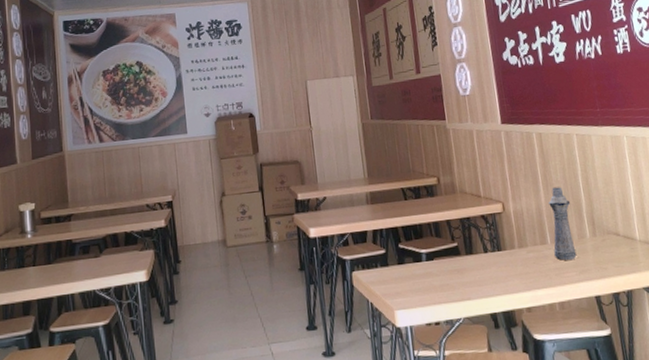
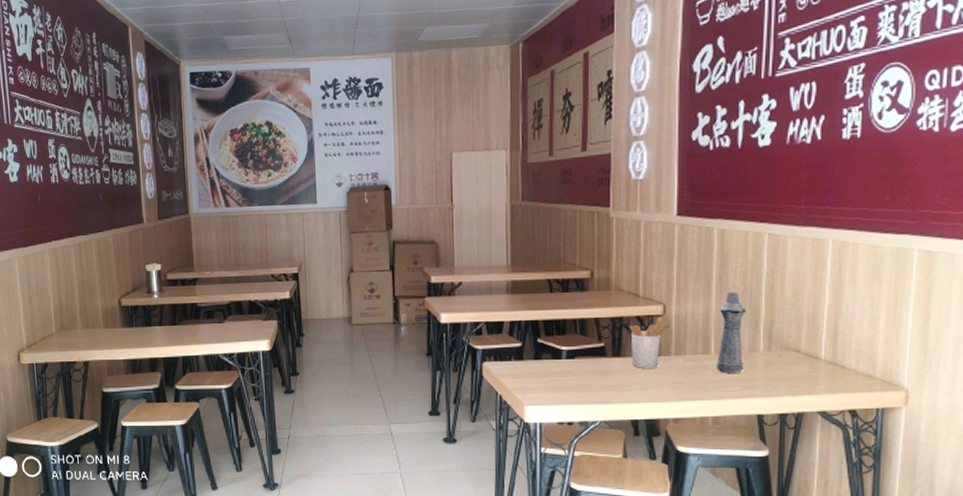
utensil holder: none [476,215,510,264] -> present [628,318,670,368]

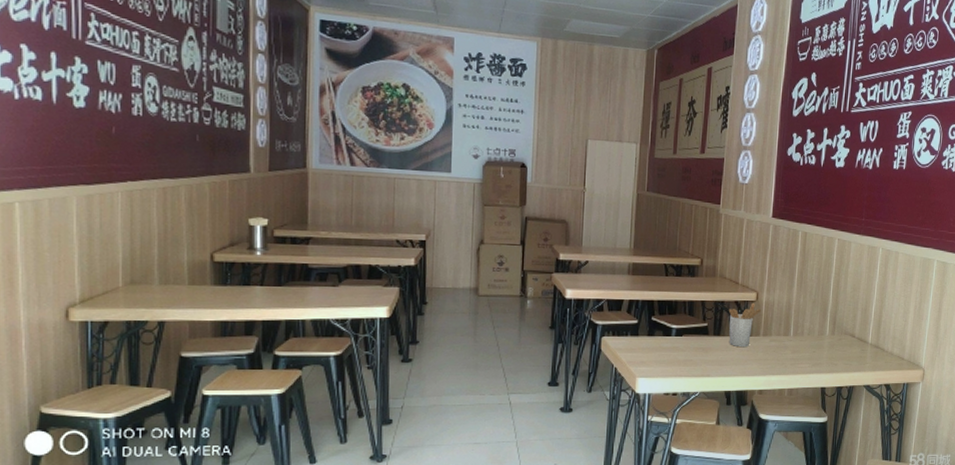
bottle: present [717,292,747,373] -> none [794,285,819,352]

